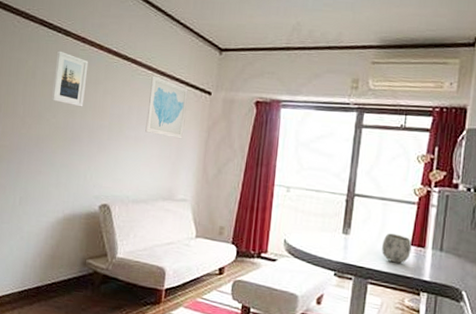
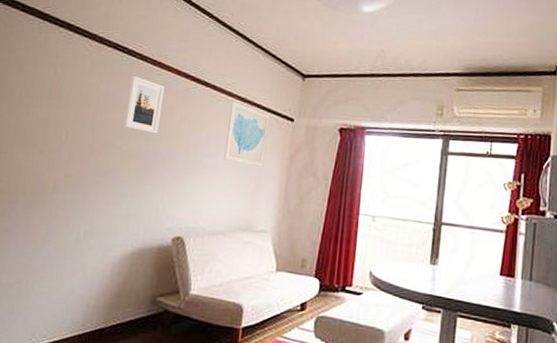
mug: present [382,233,412,263] -> none [471,263,501,294]

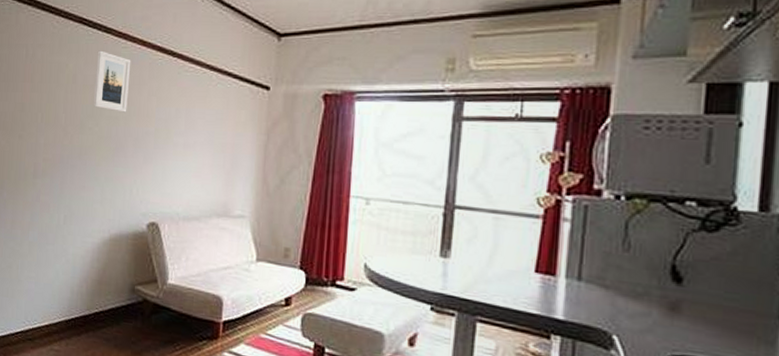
wall art: present [224,101,270,167] -> none [195,71,242,144]

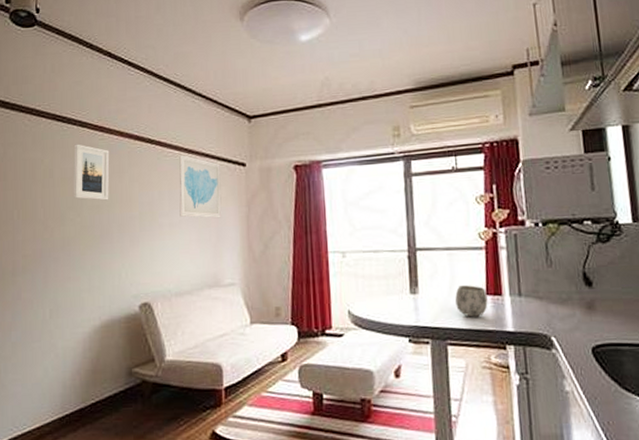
wall art: none [195,71,242,144] -> present [179,155,222,219]
mug: none [494,256,536,296] -> present [455,285,488,317]

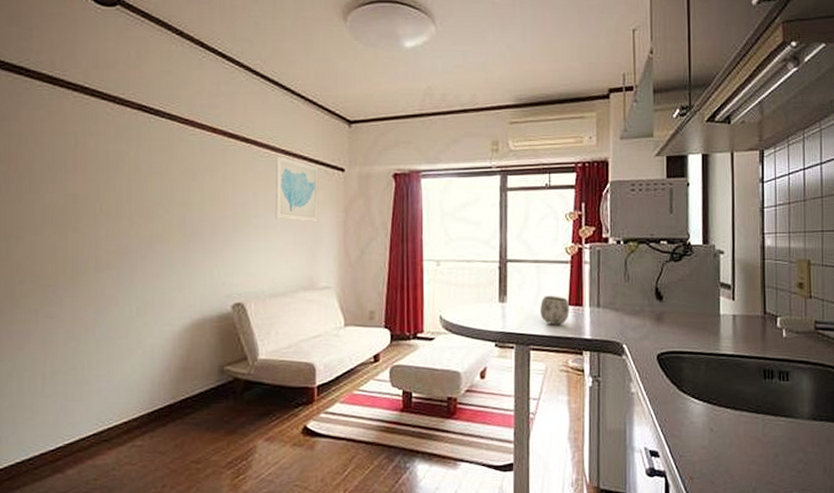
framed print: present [73,144,110,201] -> none [161,137,202,199]

